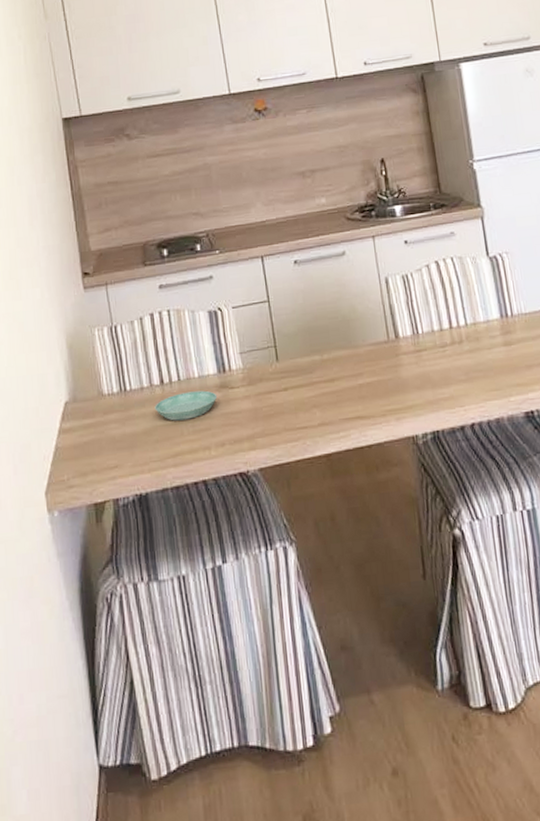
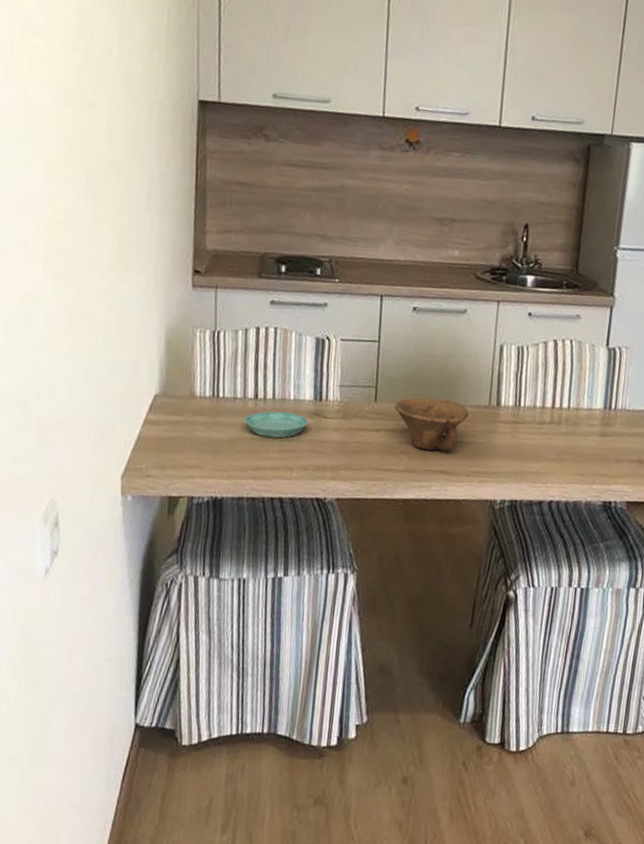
bowl: none [296,343,371,399] -> present [394,397,469,452]

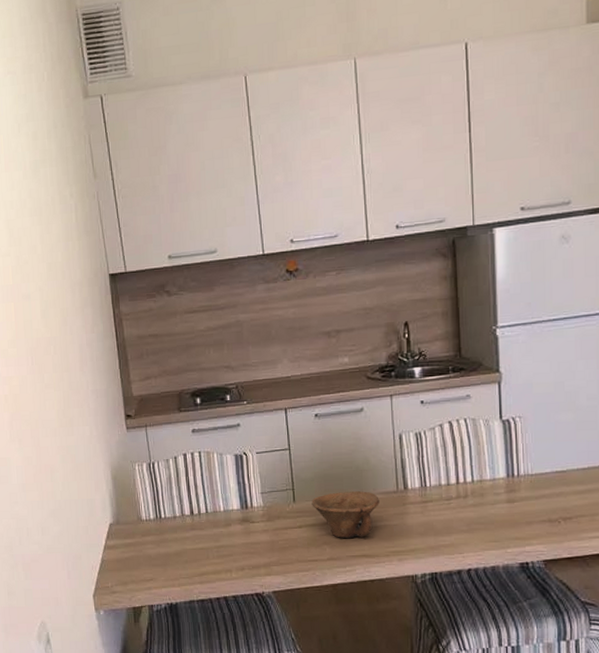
saucer: present [244,411,309,438] -> none [185,523,240,546]

